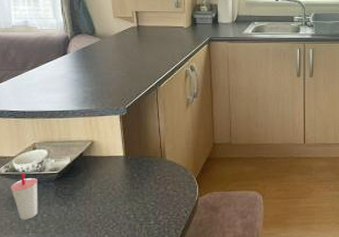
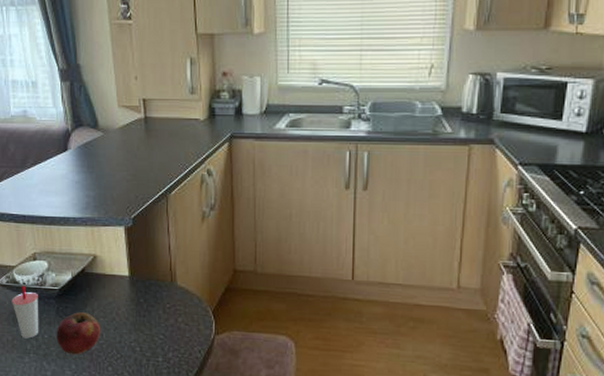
fruit: none [55,191,98,229] -> present [56,312,101,355]

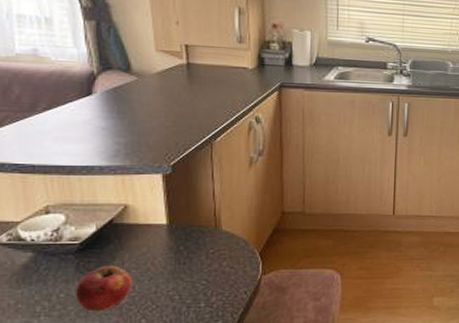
cup: present [11,285,39,339] -> none [14,242,53,301]

